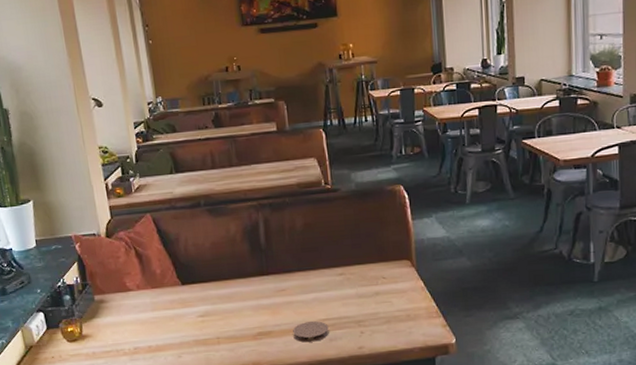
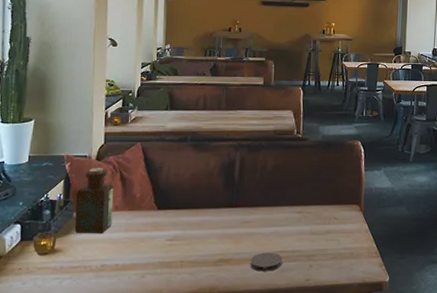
bottle: none [92,244,137,317] -> present [74,167,114,233]

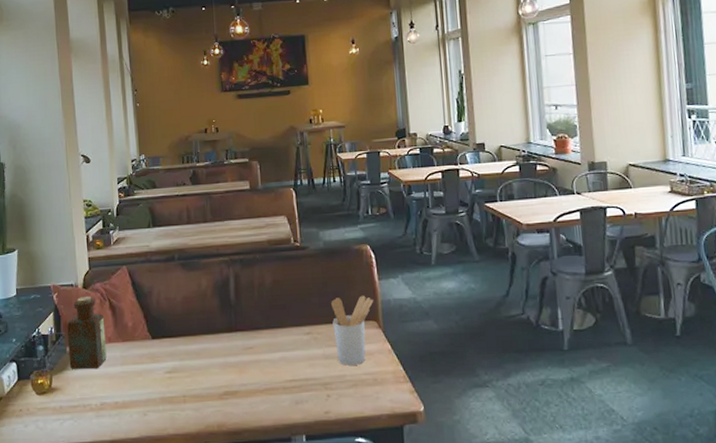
coaster: present [250,253,283,272] -> none [259,382,295,405]
utensil holder: none [321,183,359,241] -> present [331,295,374,365]

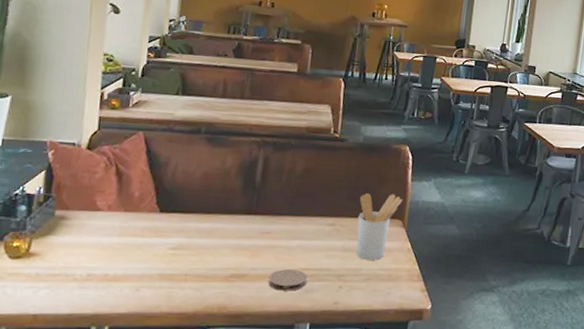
bottle: present [66,295,107,369] -> none [55,157,107,237]
coaster: none [259,382,295,405] -> present [268,269,308,291]

